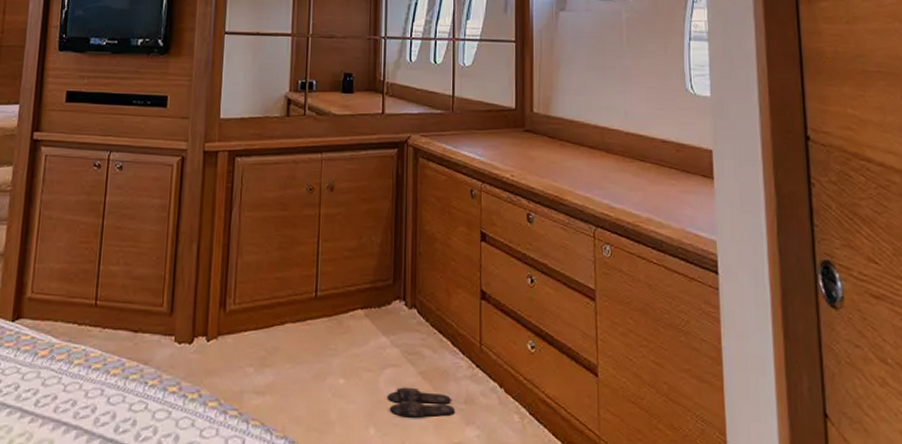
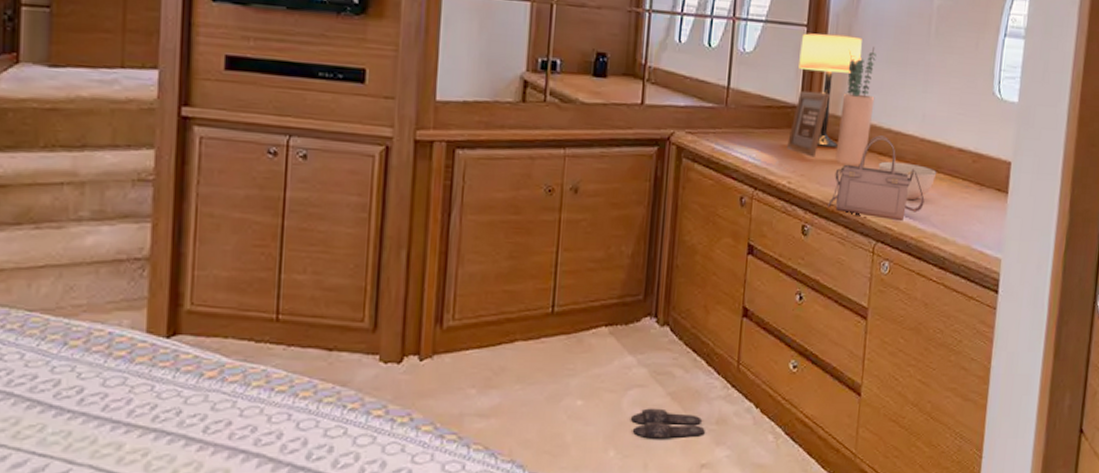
picture frame: none [507,96,540,153] -> present [787,91,830,157]
table lamp: none [511,46,565,144] -> present [799,32,862,148]
handbag: none [548,131,636,208] -> present [828,135,925,222]
vase: none [550,56,580,159] -> present [835,47,876,166]
bowl: none [590,153,644,188] -> present [878,161,937,201]

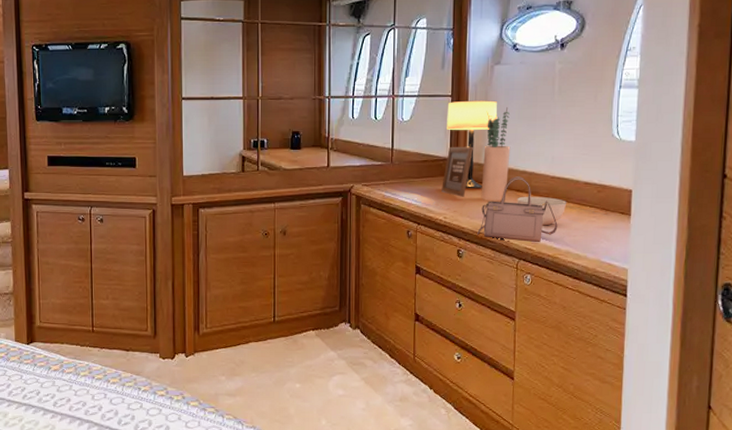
slippers: present [631,408,705,439] -> none [336,389,392,412]

